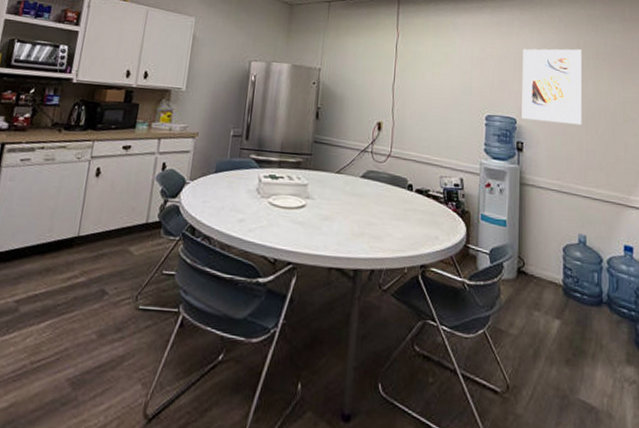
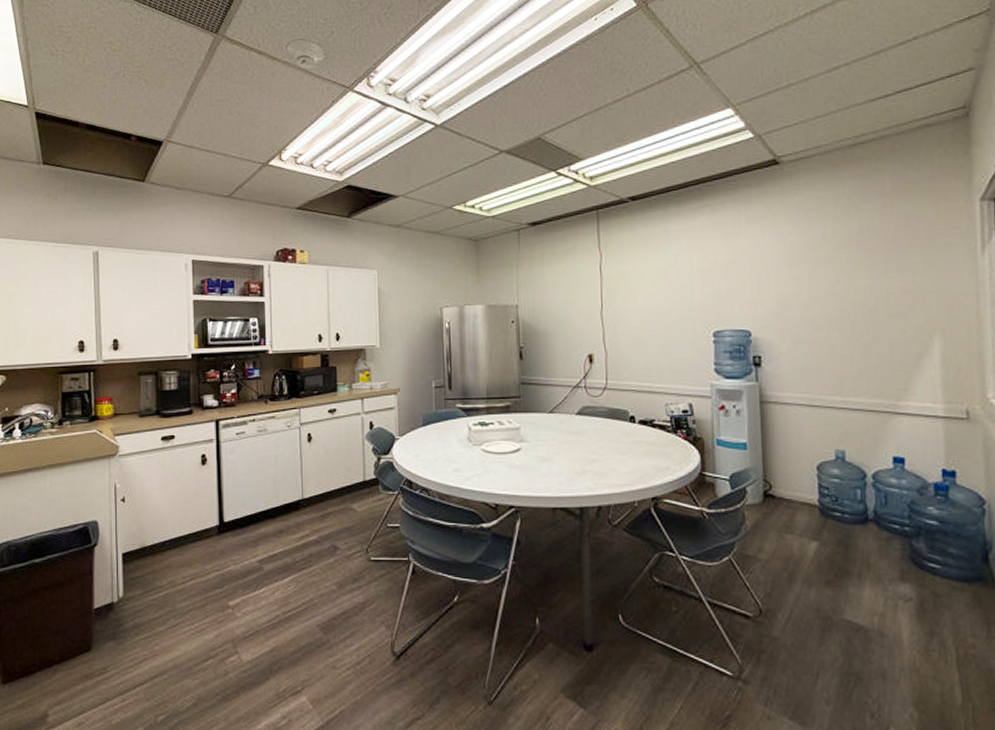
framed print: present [522,48,582,126] -> none [753,239,833,331]

